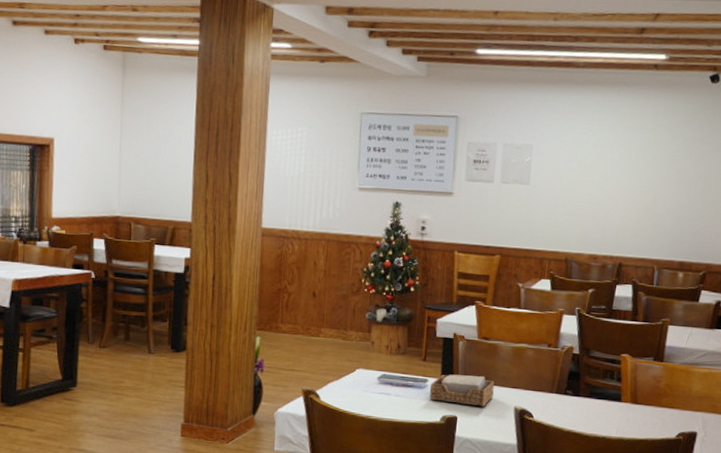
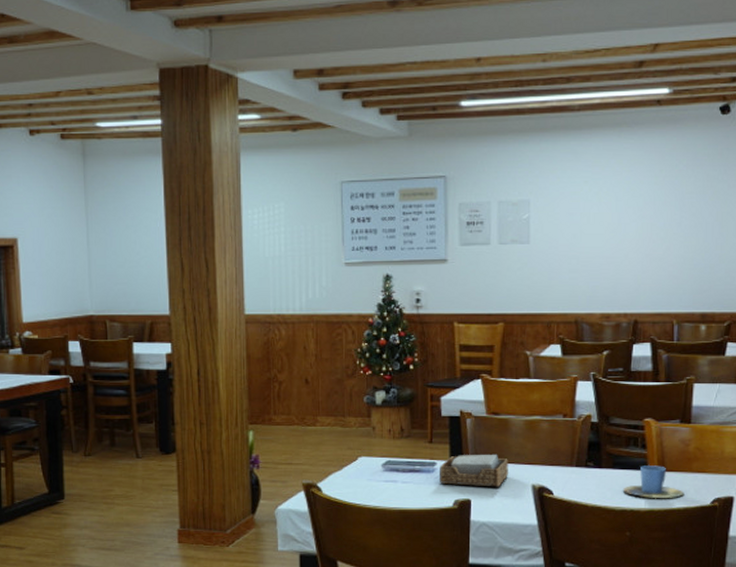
cup: none [597,396,653,429] -> present [623,464,684,499]

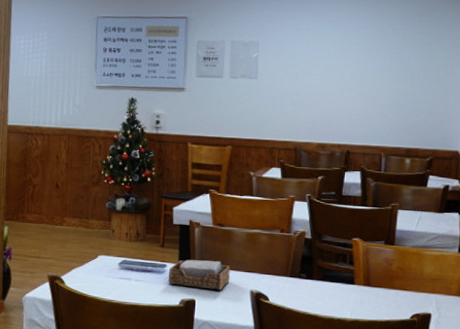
cup: present [623,464,684,499] -> none [332,279,387,311]

